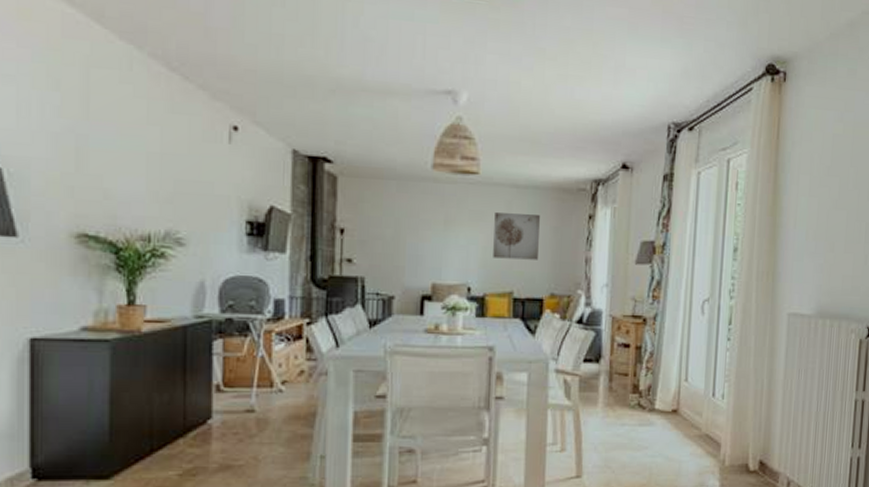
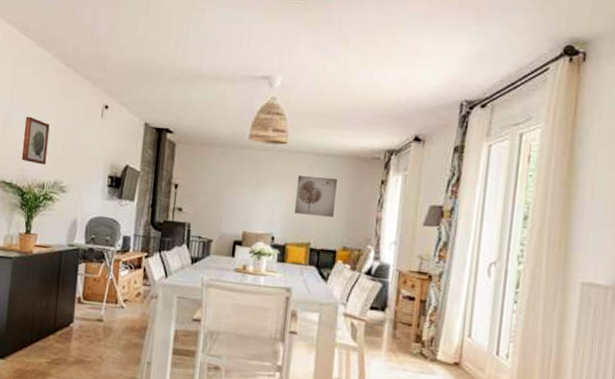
wall art: none [110,141,151,210] -> present [21,116,50,165]

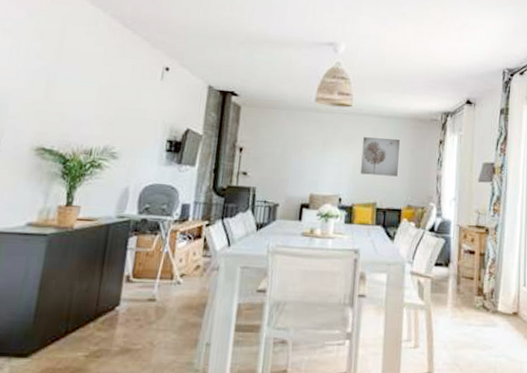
wall art: present [21,116,50,165] -> none [66,77,102,130]

